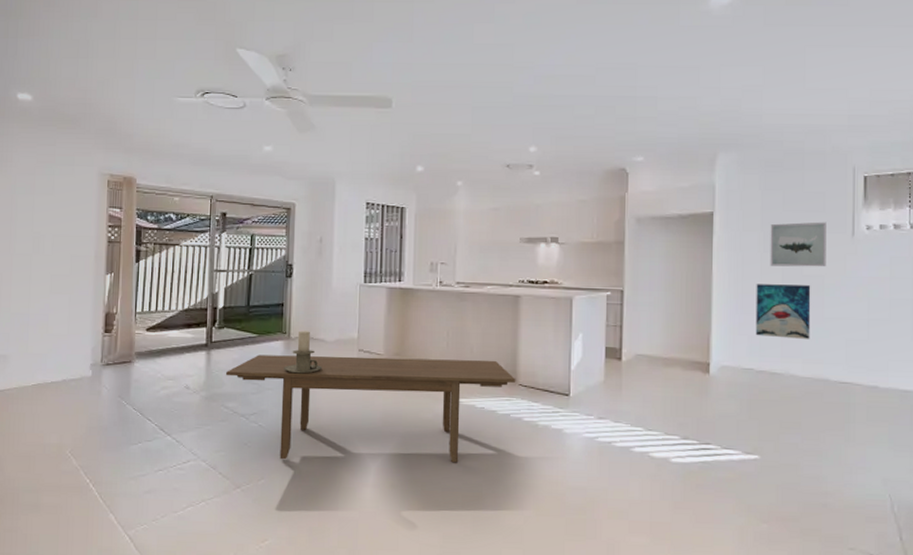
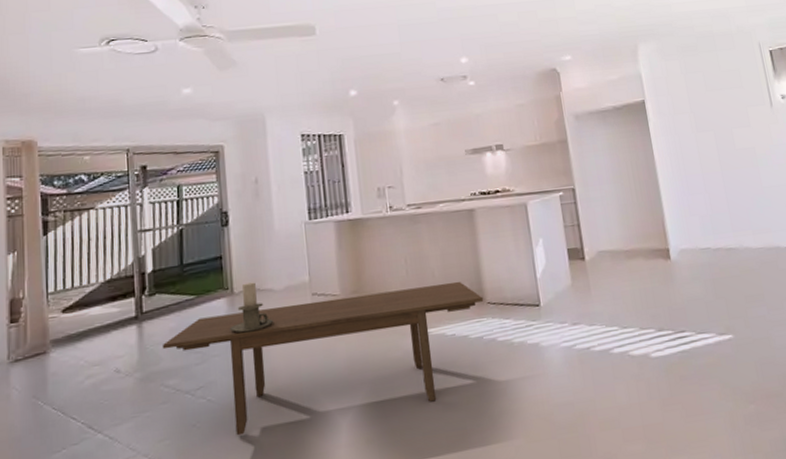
wall art: present [755,284,811,339] -> none [696,158,755,215]
wall art: present [770,222,827,267] -> none [698,96,754,145]

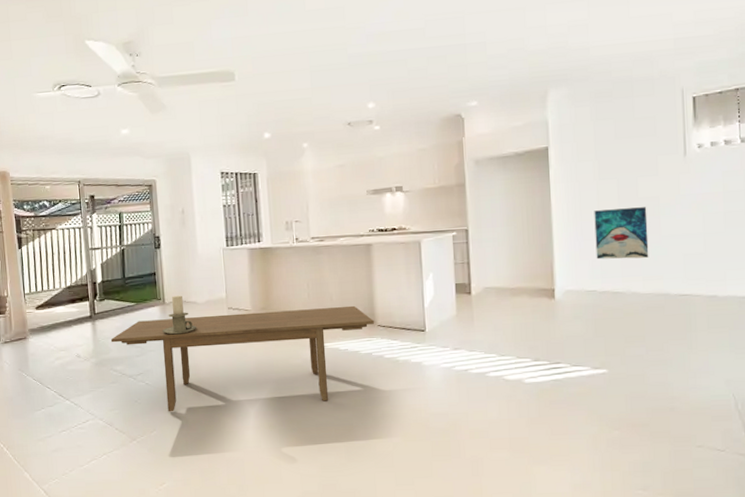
wall art: none [696,158,755,215] -> present [594,207,649,260]

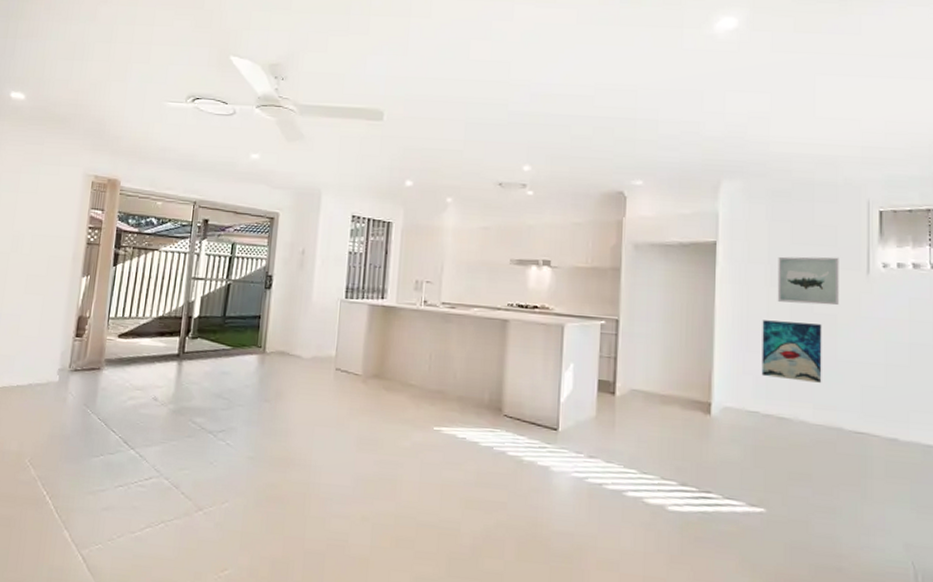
dining table: present [110,305,375,412] -> none [195,368,501,497]
candle holder: present [162,295,197,335] -> none [256,345,297,392]
wall art: none [604,145,660,192] -> present [777,256,839,306]

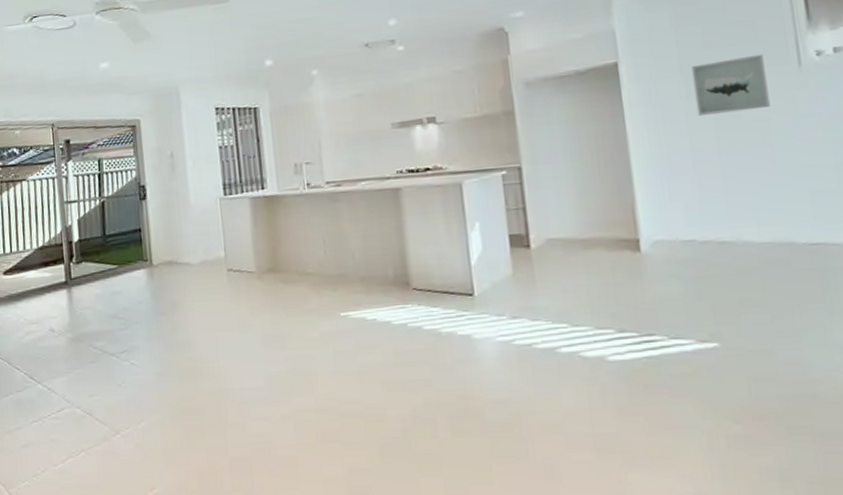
wall art: present [761,320,822,383] -> none [684,132,763,201]

